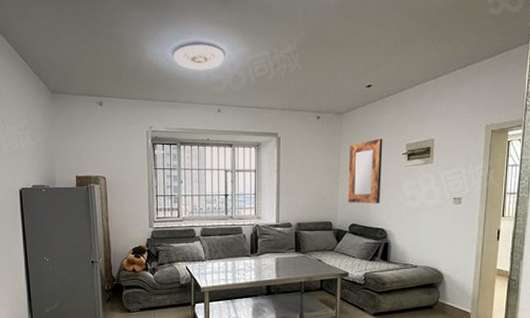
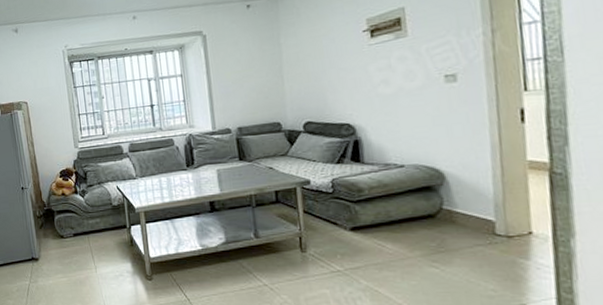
home mirror: present [348,138,383,204] -> none [292,17,341,98]

